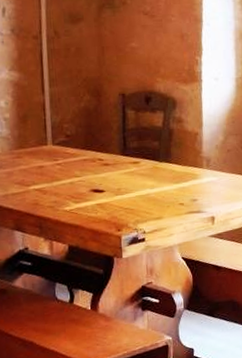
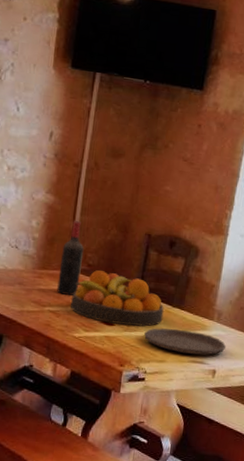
wine bottle: none [37,92,61,170] -> present [57,220,84,295]
fruit bowl: none [55,139,152,190] -> present [71,270,164,327]
plate: none [136,182,220,206] -> present [144,328,226,355]

